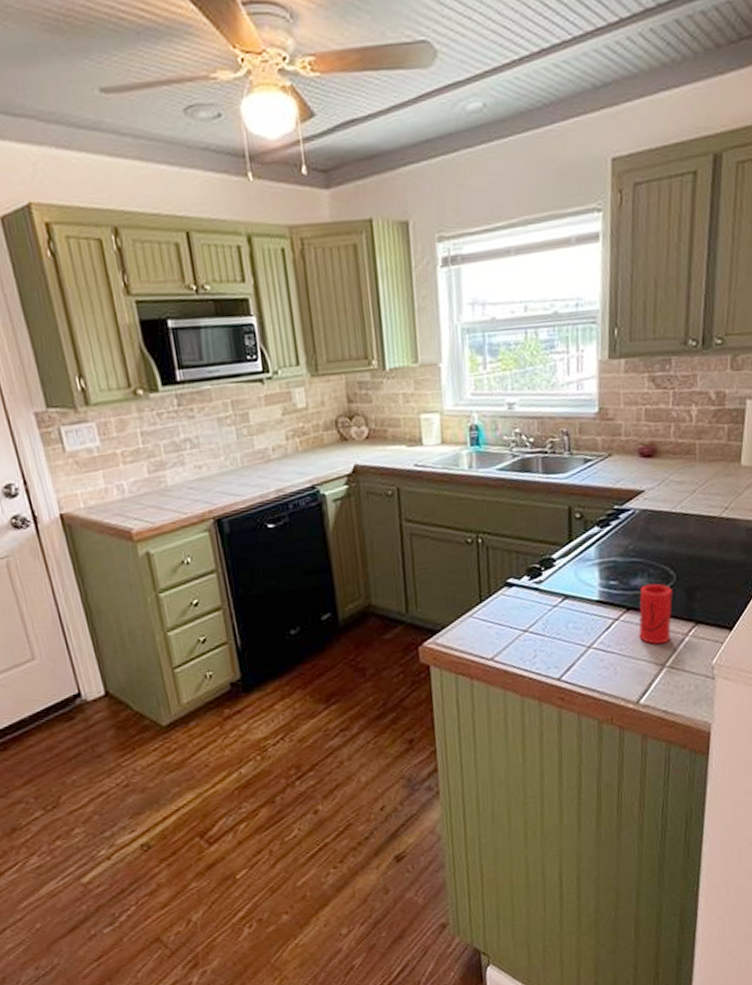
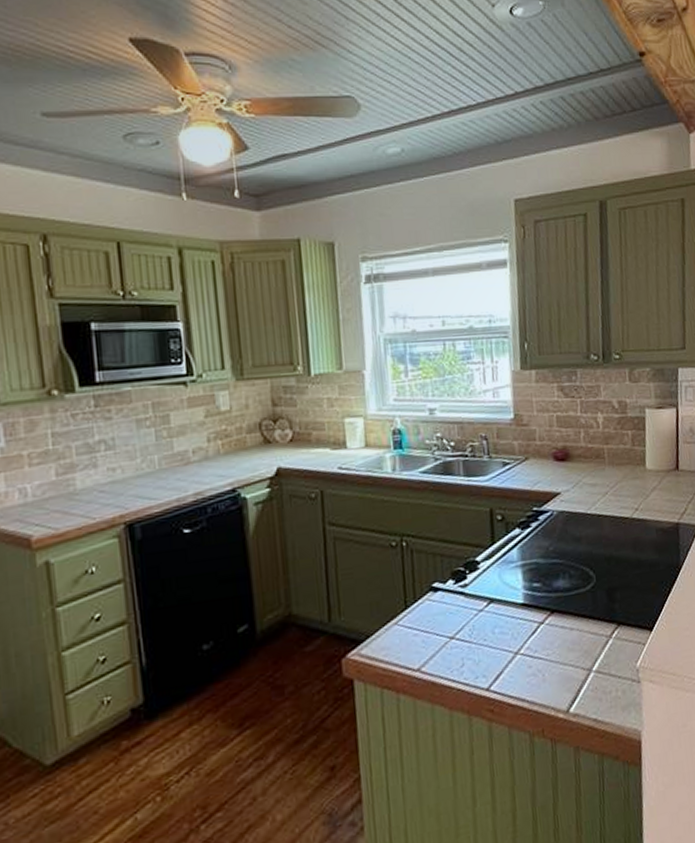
cup: present [638,583,672,645] -> none [563,584,595,648]

